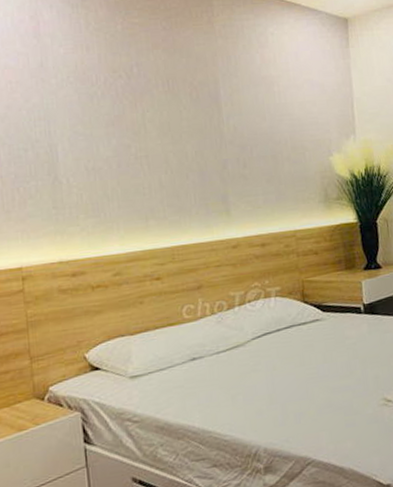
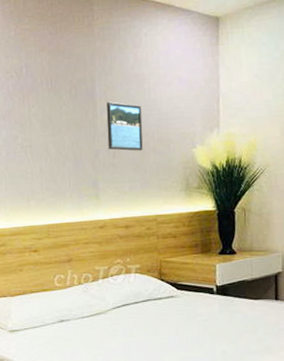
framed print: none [233,106,276,160] -> present [106,101,143,151]

